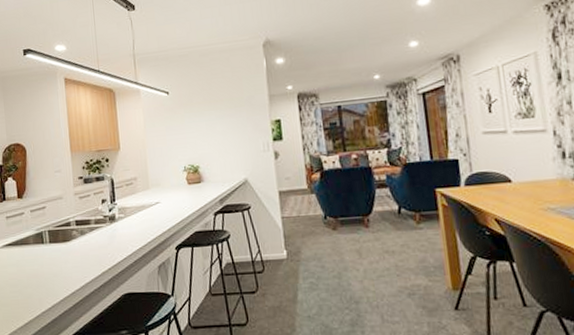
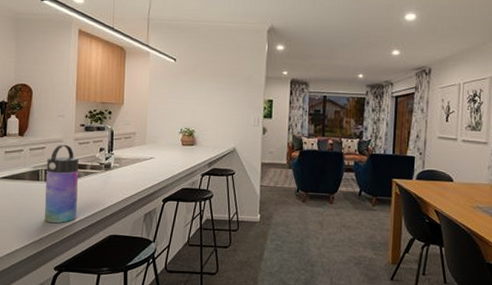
water bottle: none [49,201,87,287] -> present [45,145,79,223]

